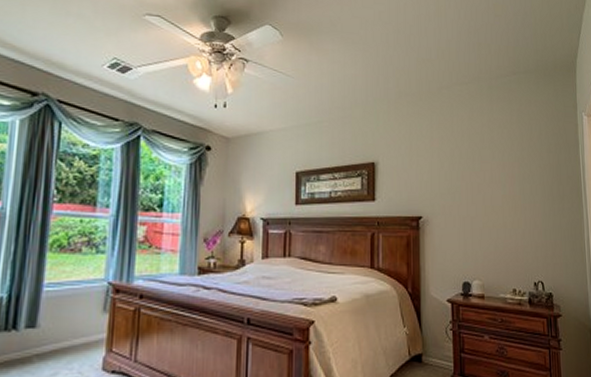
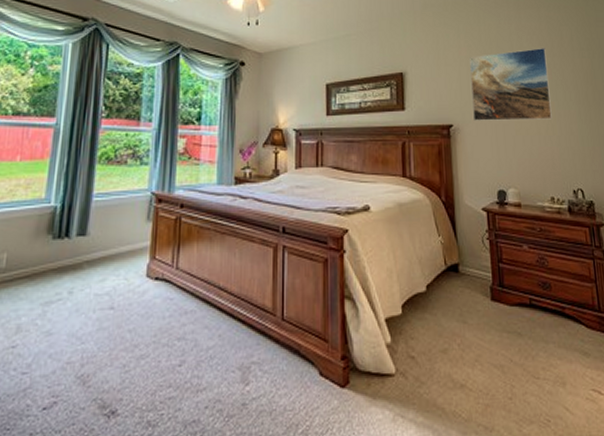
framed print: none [441,140,518,214] -> present [470,47,552,121]

